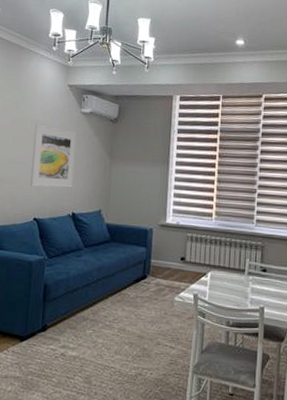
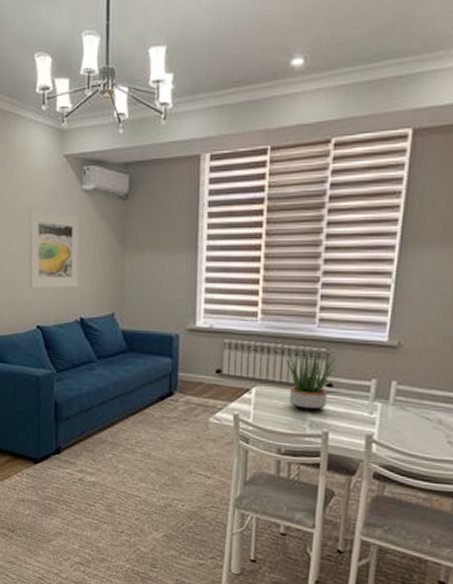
potted plant: none [233,241,270,290] -> present [286,348,338,411]

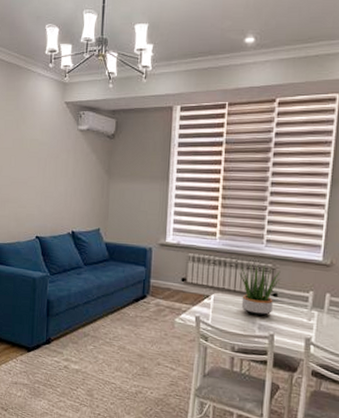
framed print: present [28,209,79,289] -> none [32,142,75,207]

